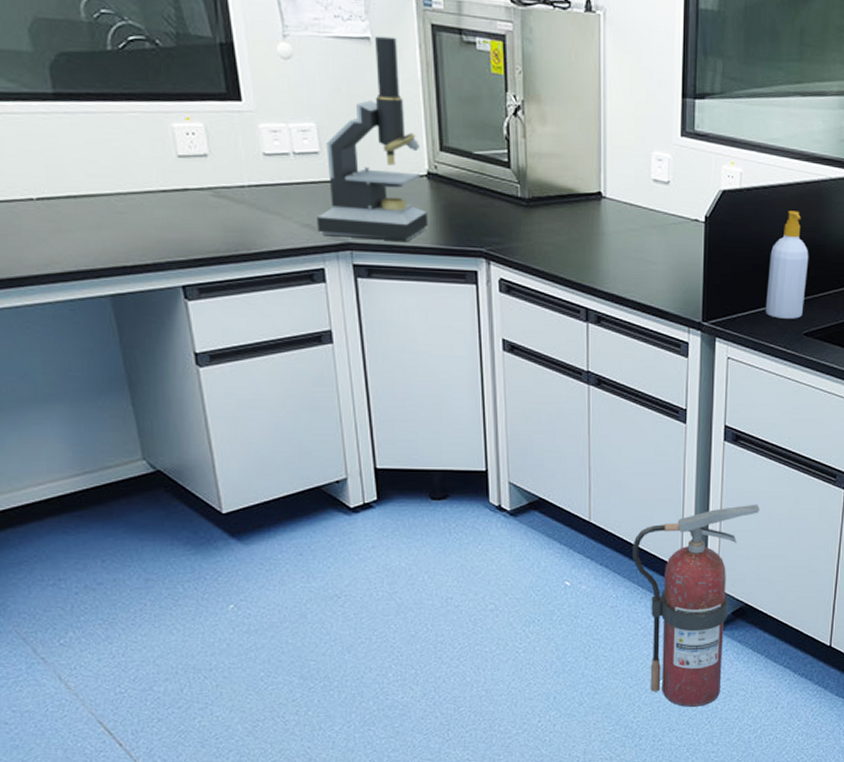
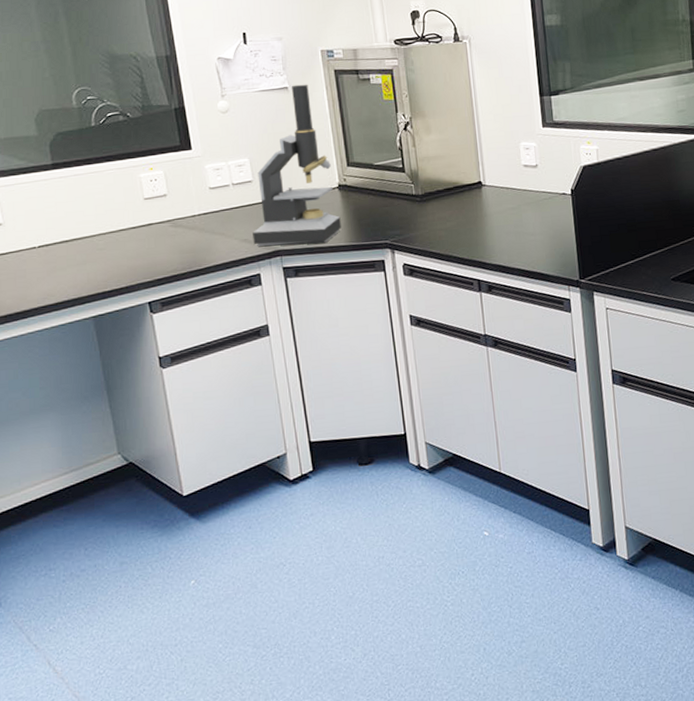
fire extinguisher: present [631,504,760,707] -> none [541,440,654,650]
soap bottle: present [765,210,809,319] -> none [631,174,668,269]

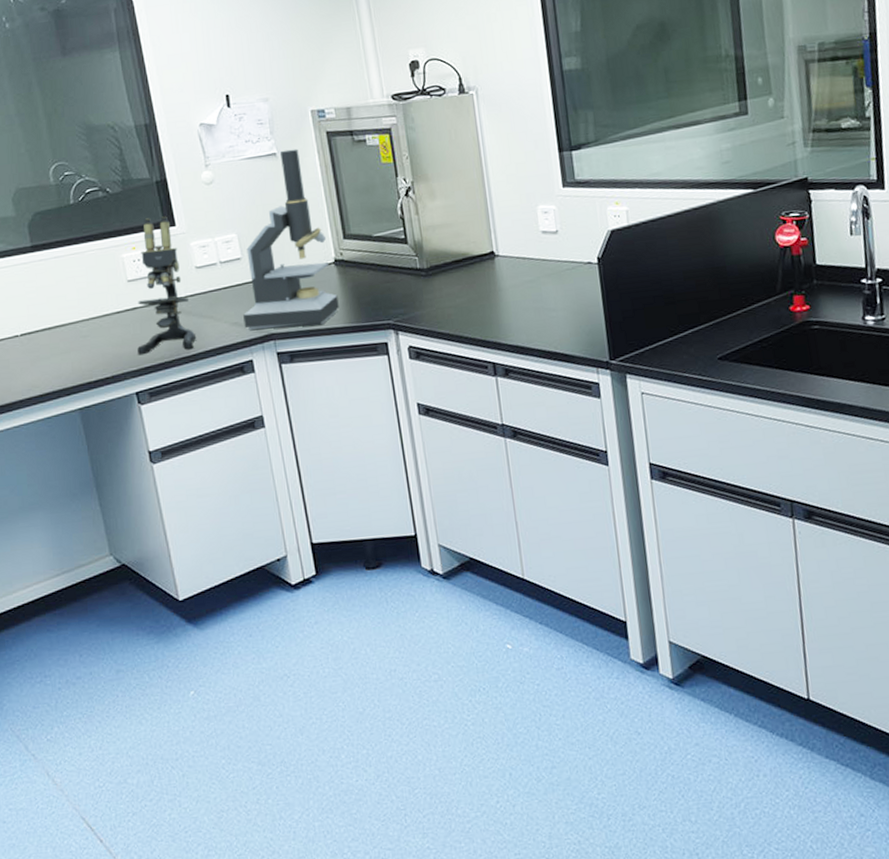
microscope: none [152,140,208,267] -> present [138,216,197,354]

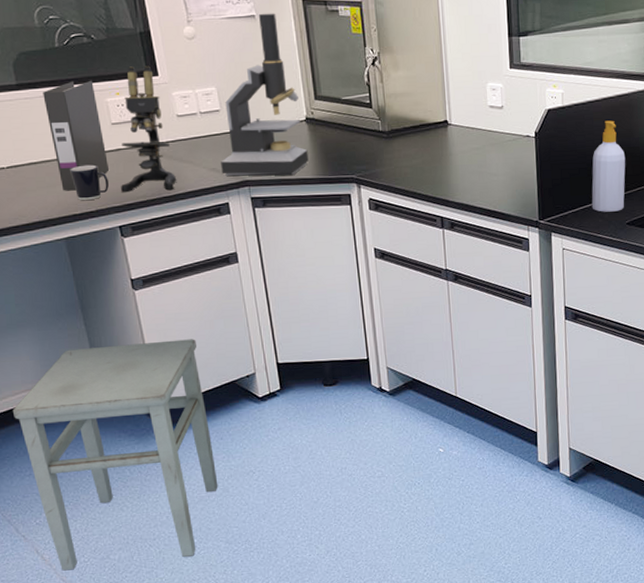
stool: none [23,517,248,798] -> present [12,339,218,571]
binder: none [57,236,126,357] -> present [43,80,110,191]
mug: none [85,326,125,367] -> present [70,164,109,201]
soap bottle: none [669,237,713,347] -> present [591,120,626,212]

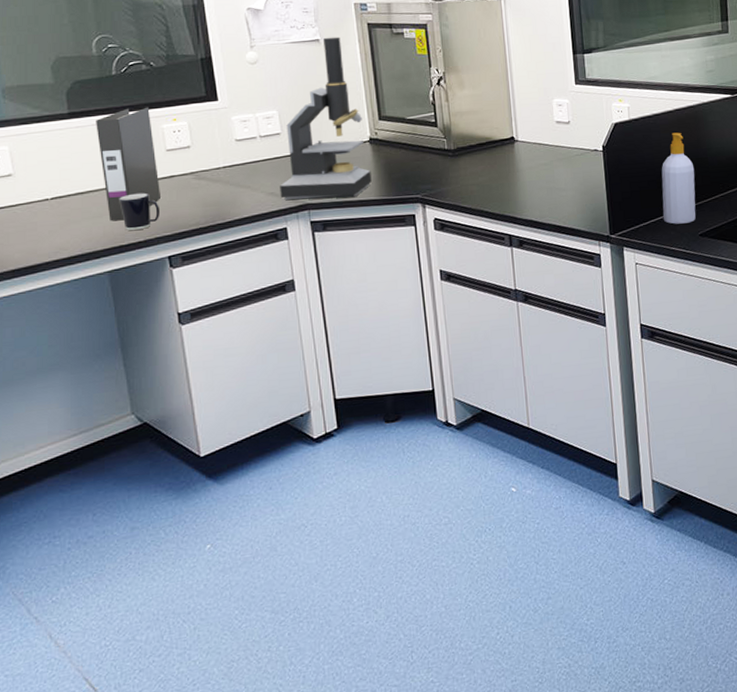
stool: present [12,339,218,571] -> none [35,376,265,659]
microscope: present [121,66,177,192] -> none [173,91,233,220]

